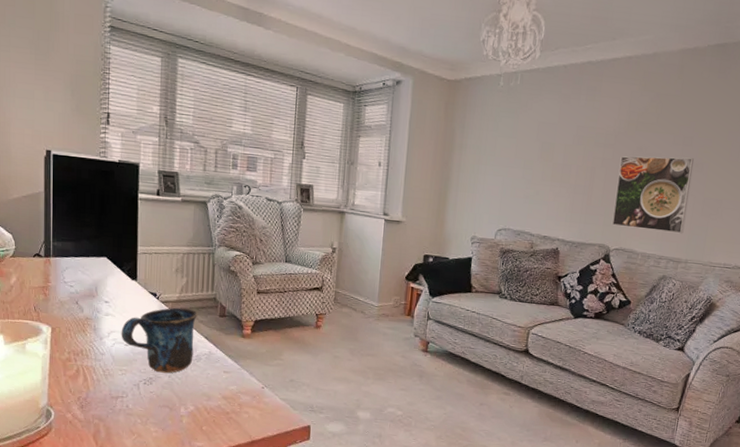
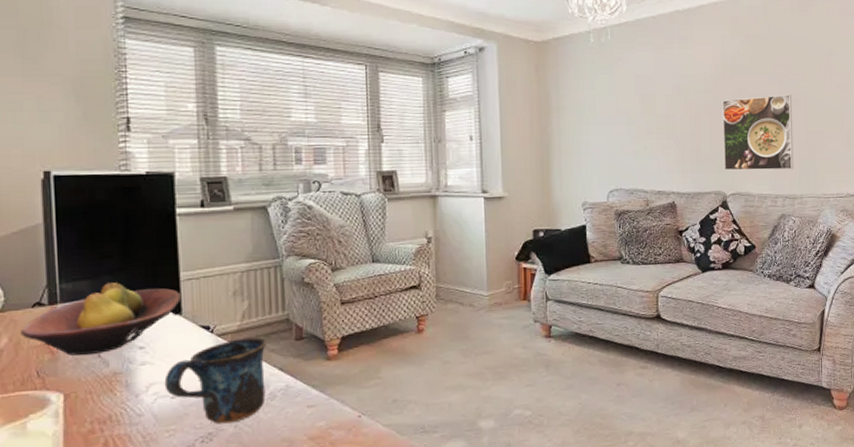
fruit bowl: none [25,247,138,301] -> present [21,282,182,356]

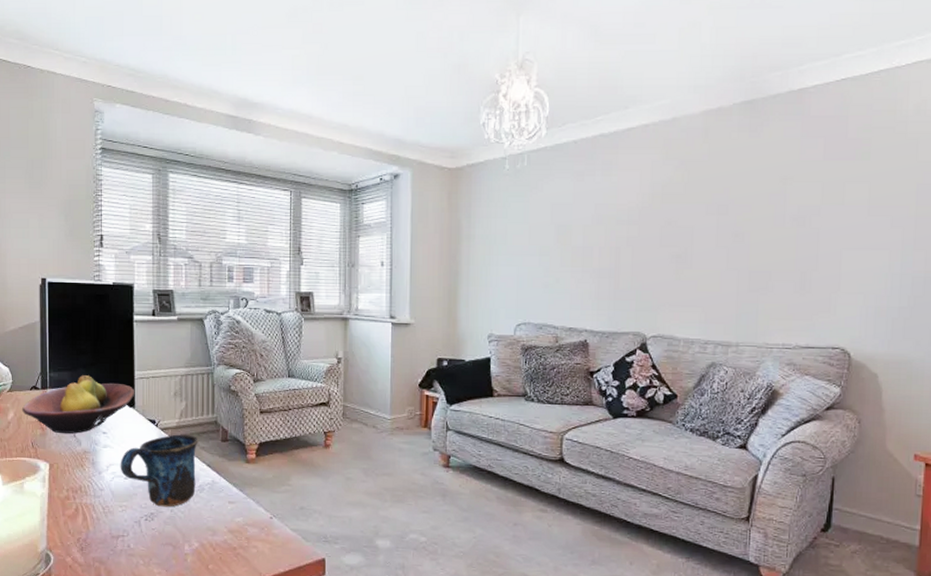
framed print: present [722,94,794,171] -> none [645,228,733,314]

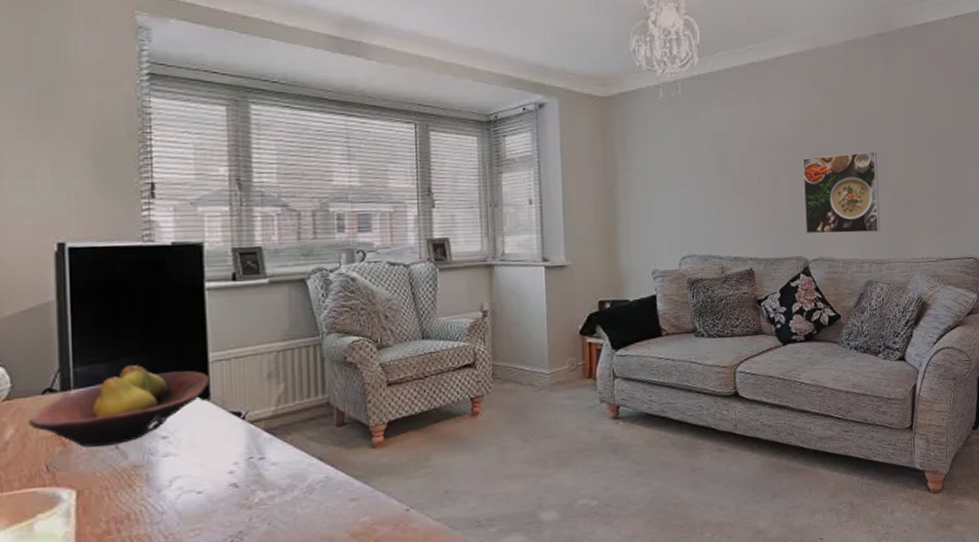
mug: present [120,434,198,507] -> none [189,424,305,521]
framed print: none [645,228,733,314] -> present [802,151,881,235]

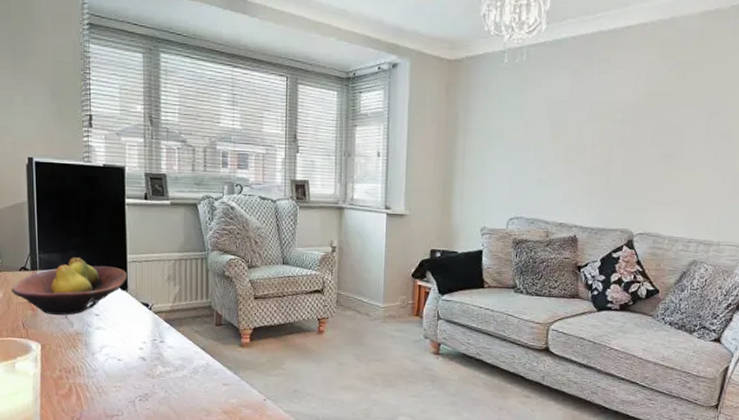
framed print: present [802,151,881,235] -> none [634,130,721,214]

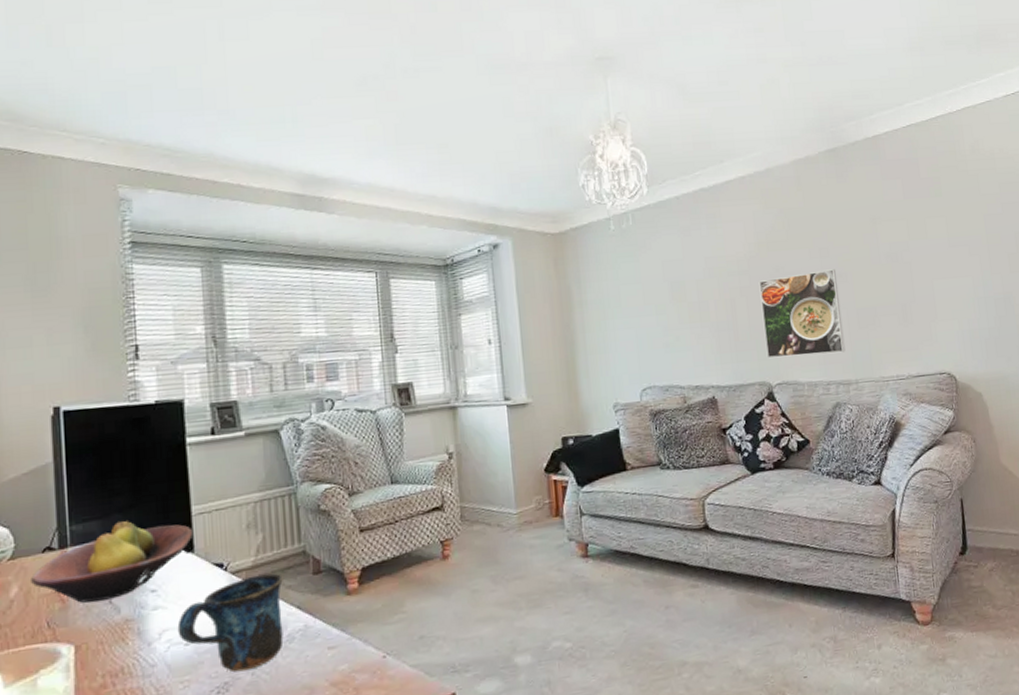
mug: none [113,318,192,388] -> present [177,573,284,672]
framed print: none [634,130,721,214] -> present [759,269,846,359]

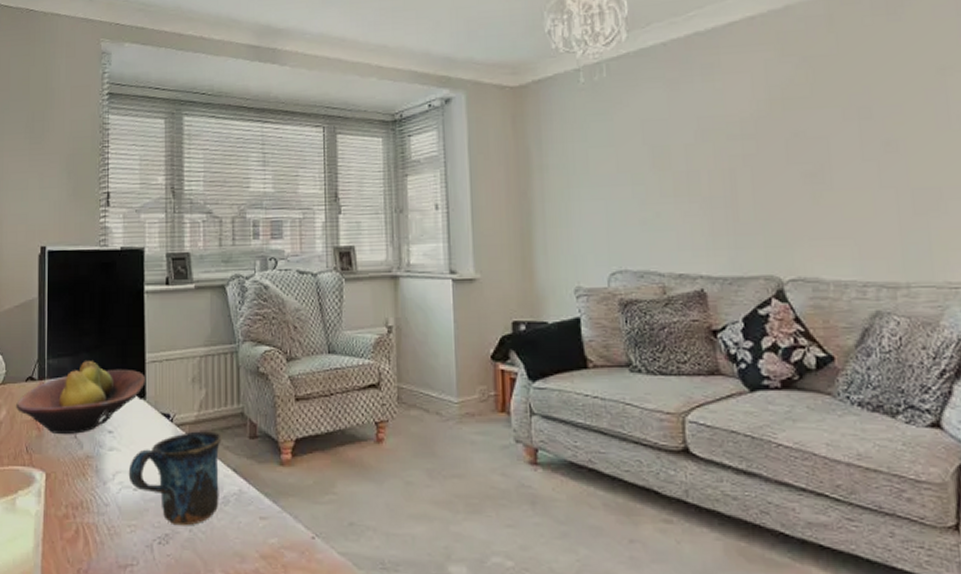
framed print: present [759,269,846,359] -> none [769,135,892,247]

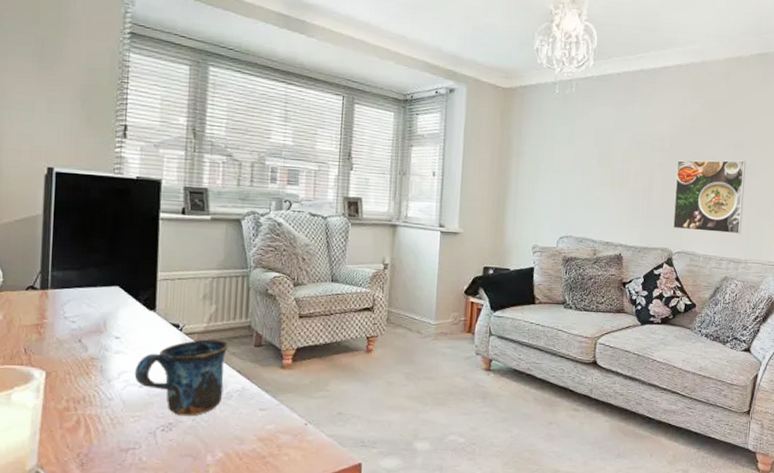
fruit bowl: present [16,361,146,435] -> none [14,275,157,339]
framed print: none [769,135,892,247] -> present [672,160,746,235]

